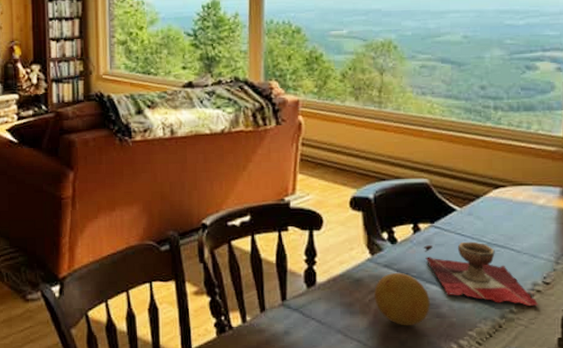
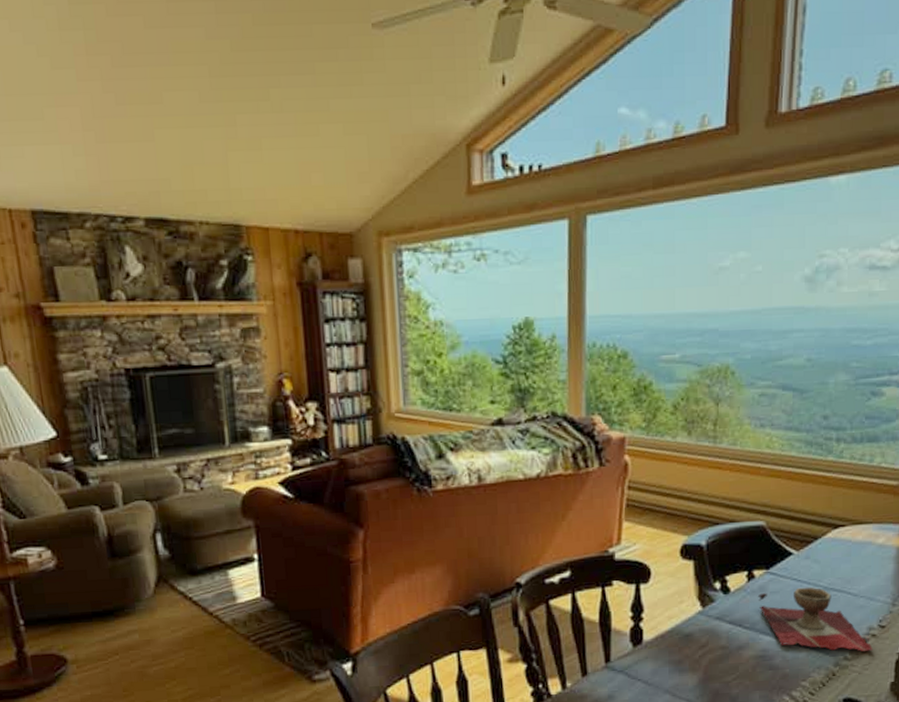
fruit: present [374,272,430,326] -> none [705,624,763,681]

